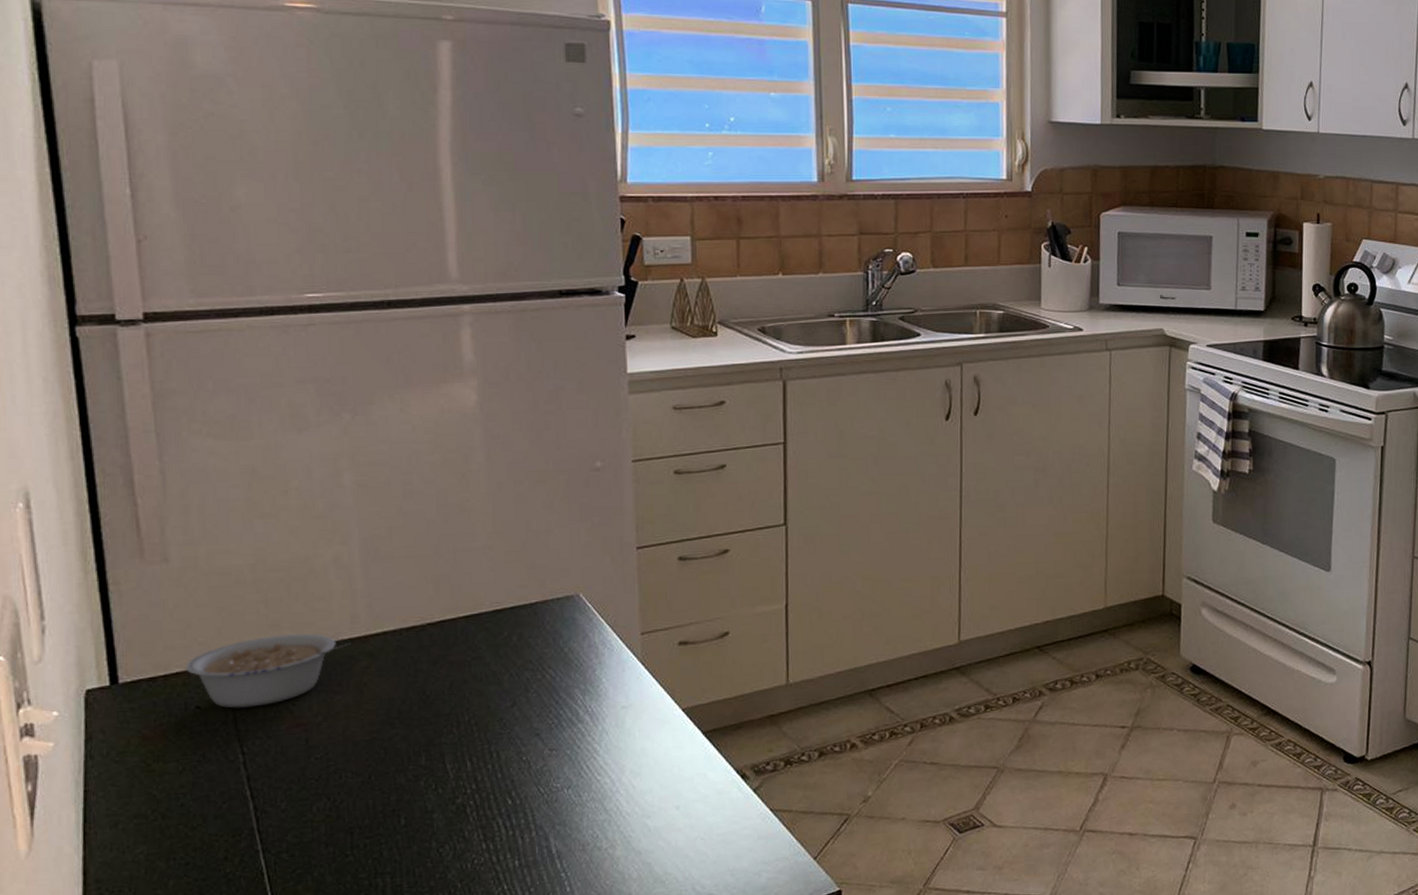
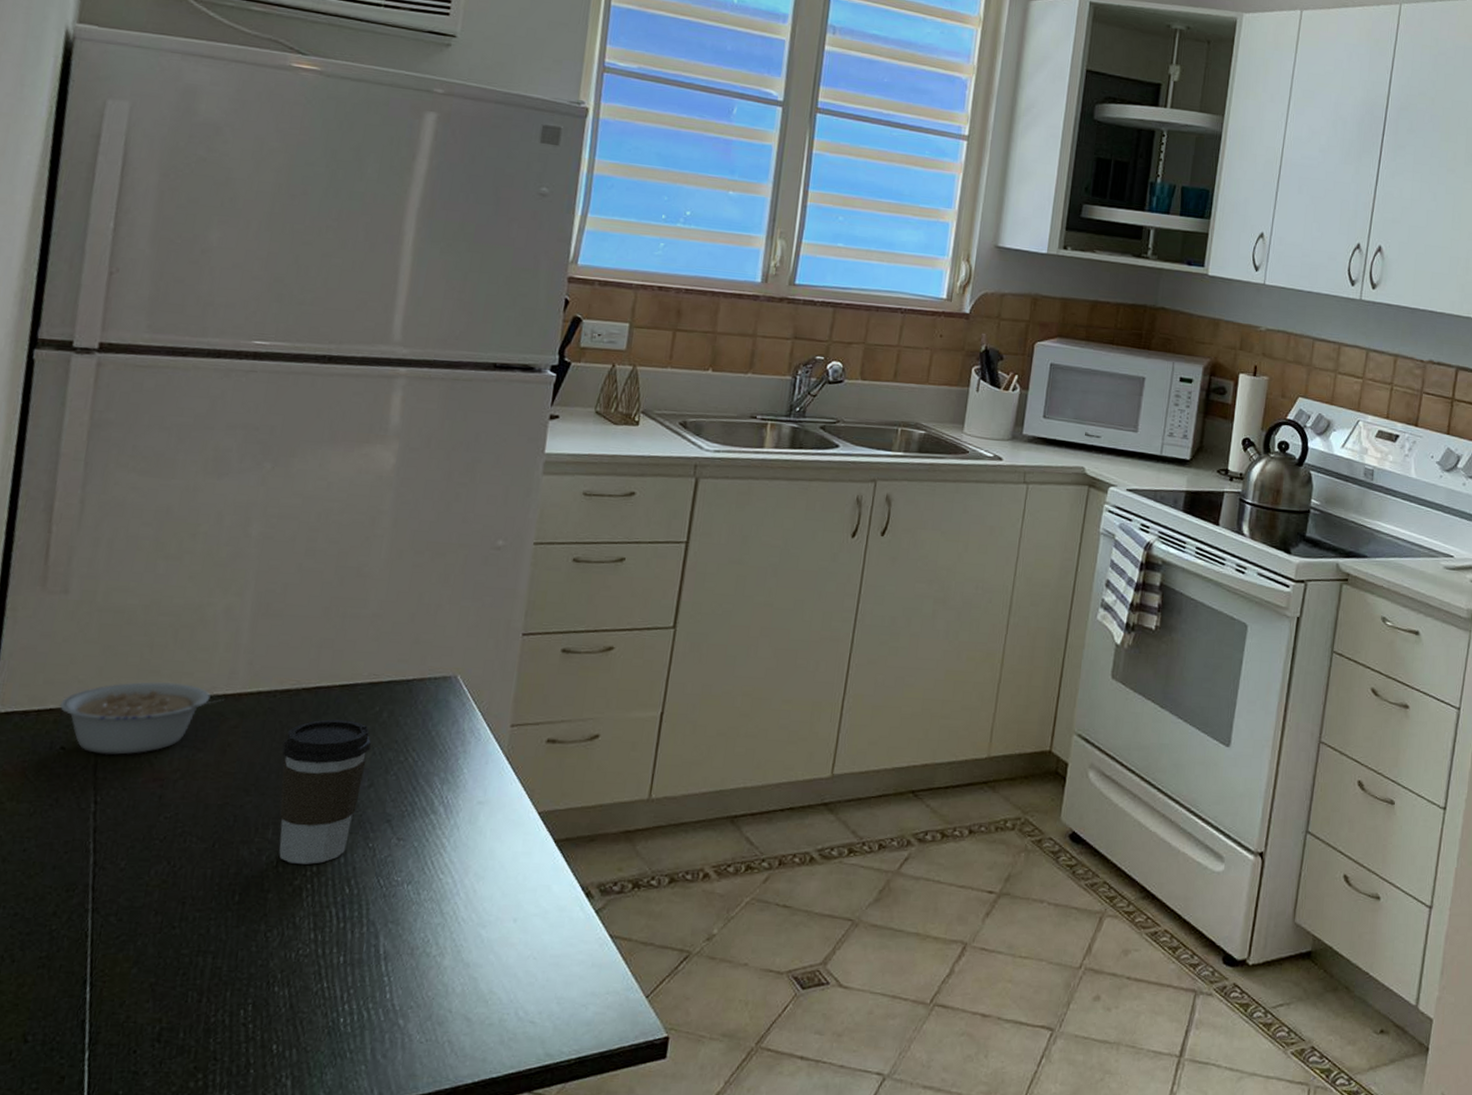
coffee cup: none [418,647,506,785] -> present [279,719,371,864]

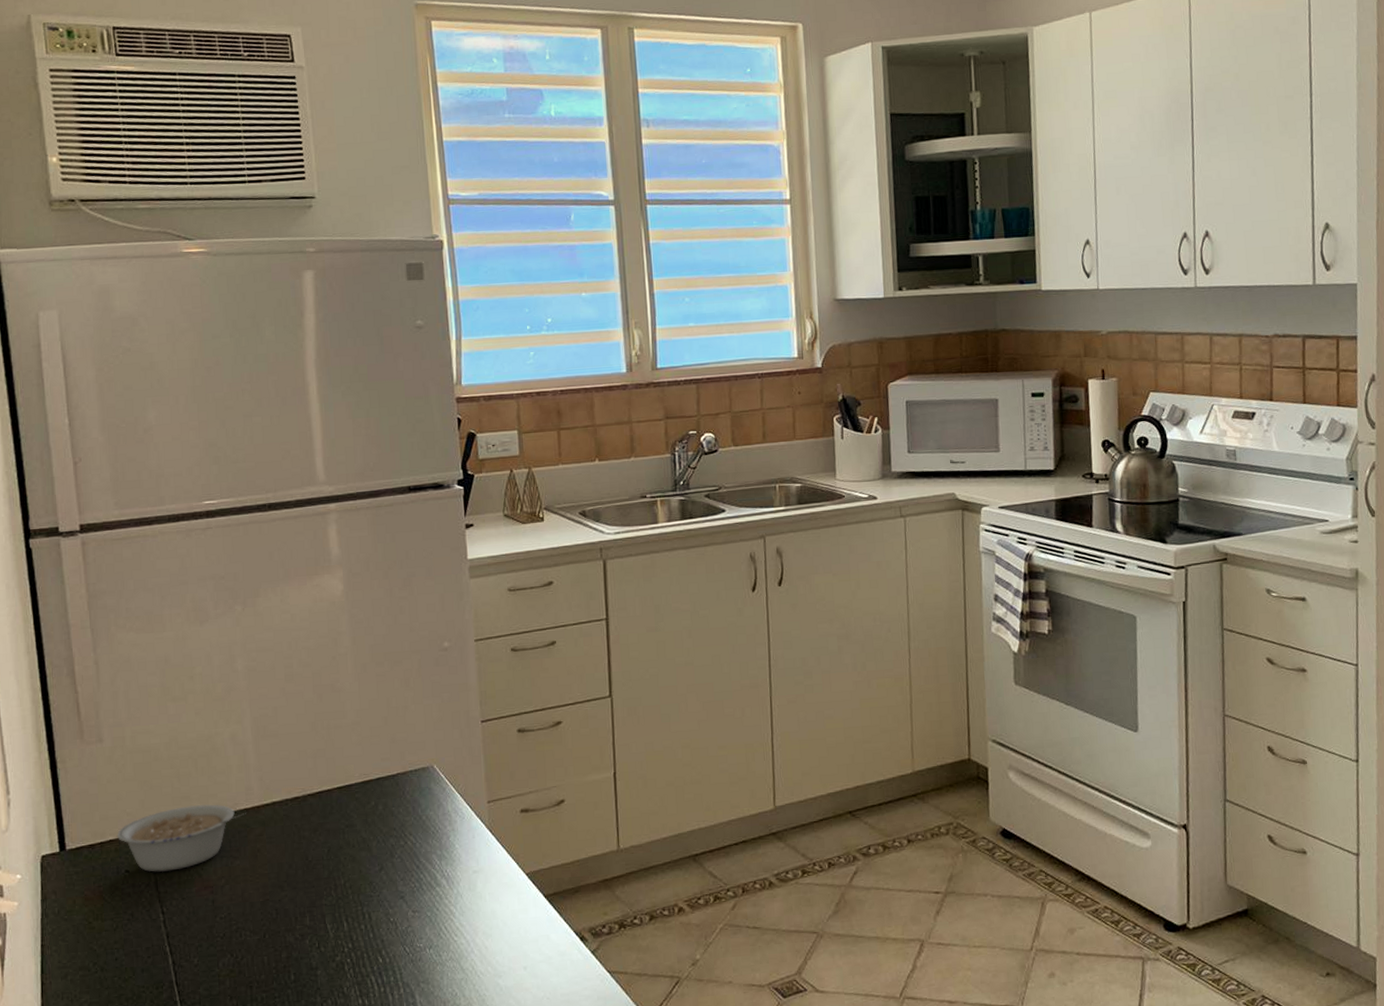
coffee cup: present [279,719,371,864] -> none [302,816,374,943]

